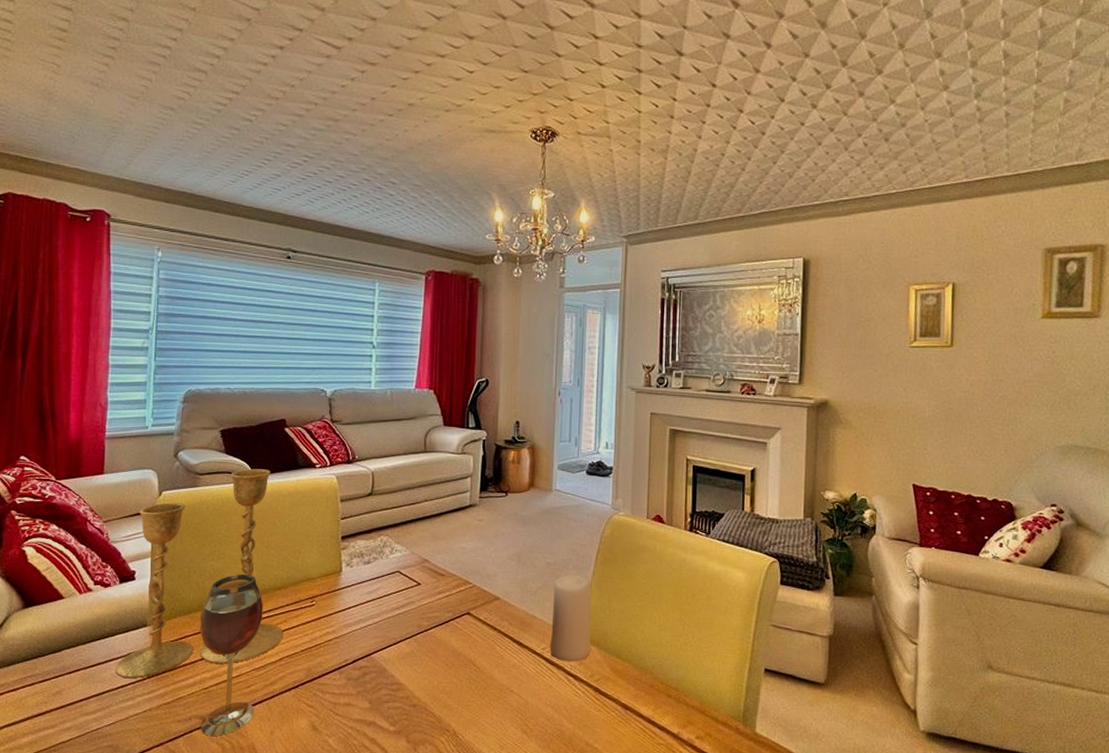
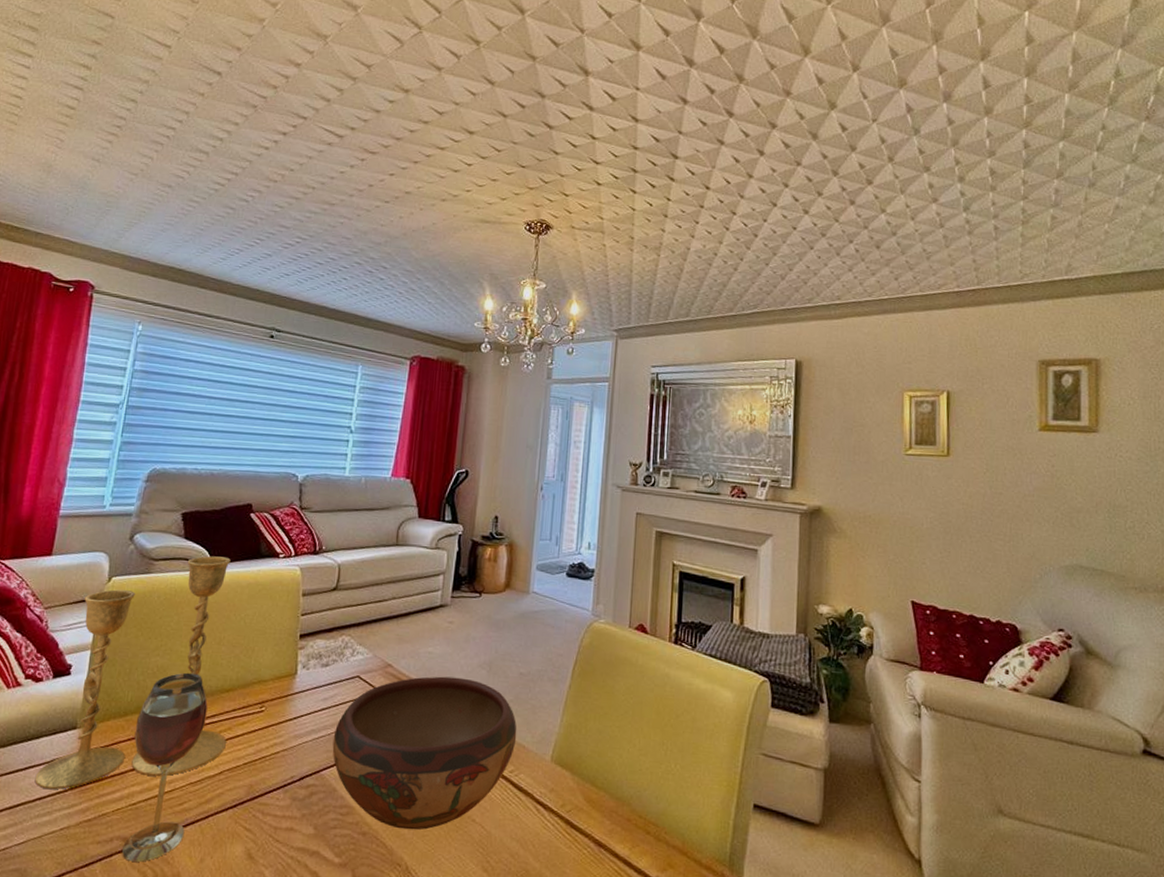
decorative bowl: none [380,568,547,701] -> present [332,676,517,830]
candle: present [550,574,592,662] -> none [518,686,567,789]

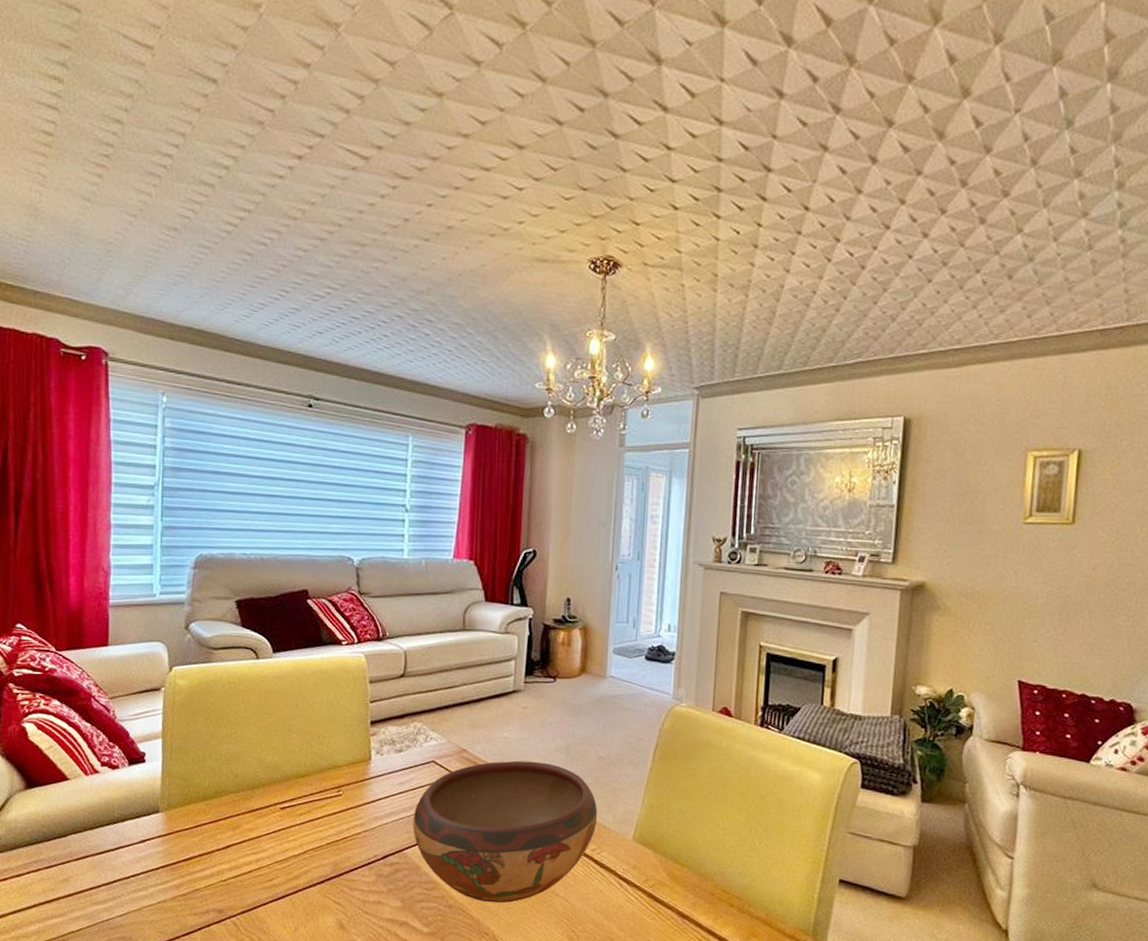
candlestick: present [35,556,231,789] -> none [126,644,307,867]
wineglass: present [122,672,208,862] -> none [216,759,285,931]

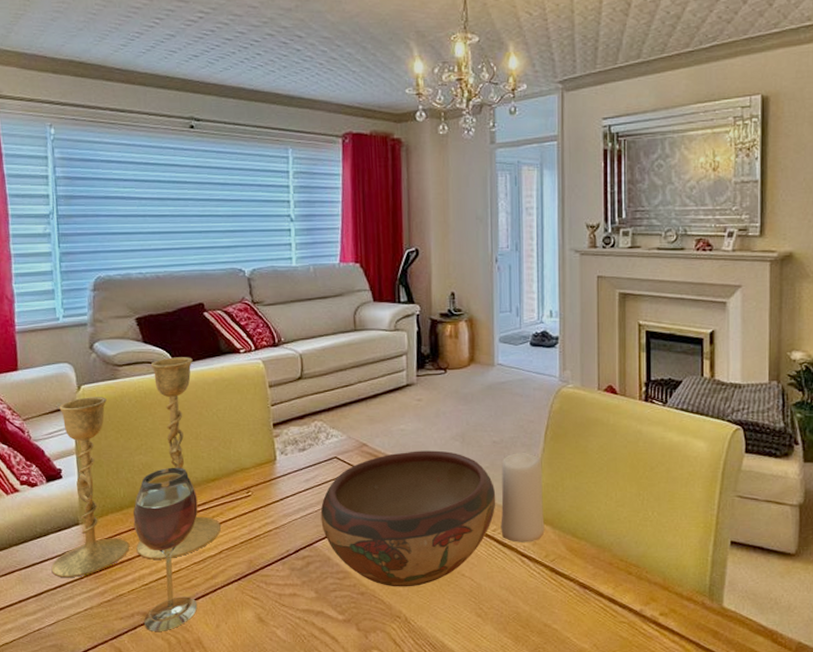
candlestick: none [126,644,307,867] -> present [51,357,221,577]
wineglass: none [216,759,285,931] -> present [132,467,198,631]
candle: none [600,770,649,866] -> present [501,452,545,542]

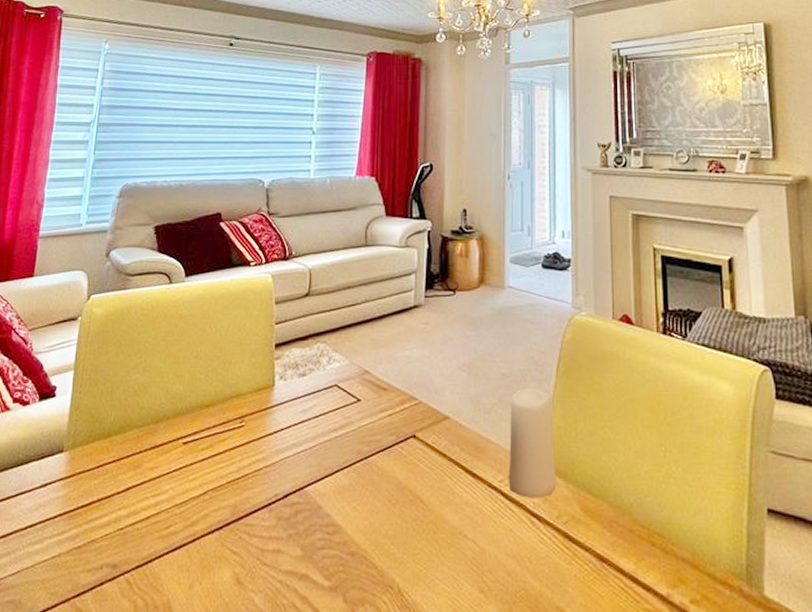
candlestick: present [51,357,221,577] -> none [25,268,209,516]
wineglass: present [132,467,198,631] -> none [112,389,189,590]
decorative bowl: present [320,450,496,587] -> none [314,381,504,549]

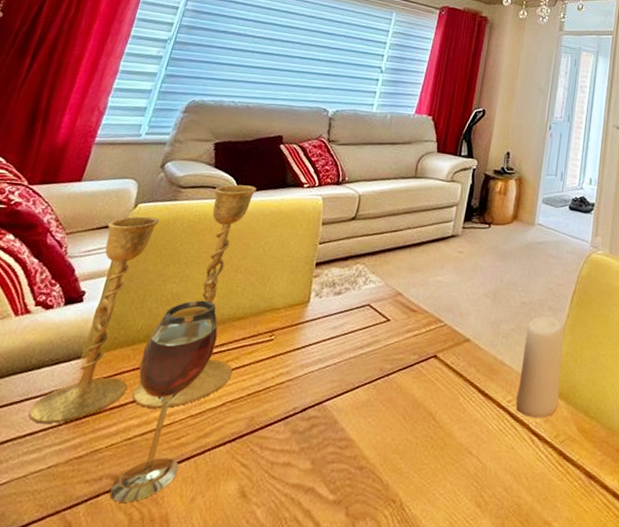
candlestick: none [25,268,209,516] -> present [28,184,257,423]
wineglass: none [112,389,189,590] -> present [109,300,219,503]

